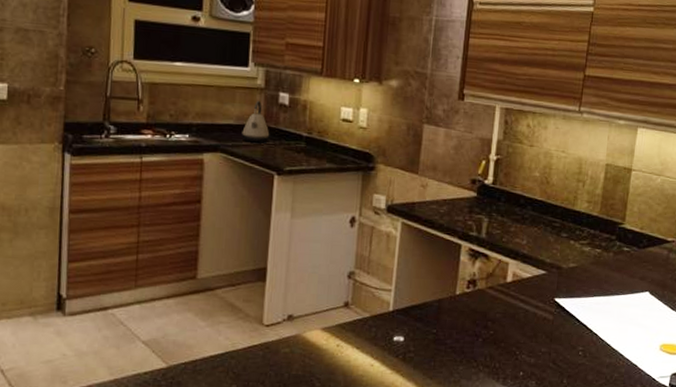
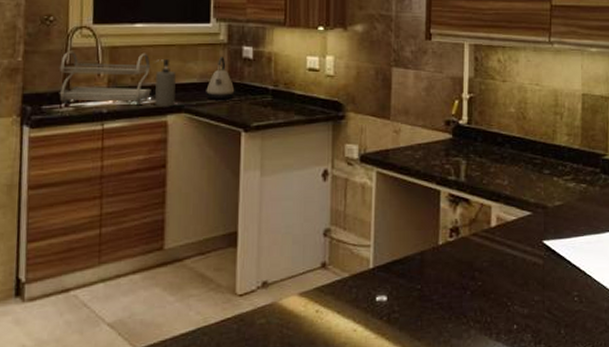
dish rack: none [99,83,189,141] -> present [59,51,151,104]
soap dispenser: none [191,99,213,146] -> present [154,59,177,107]

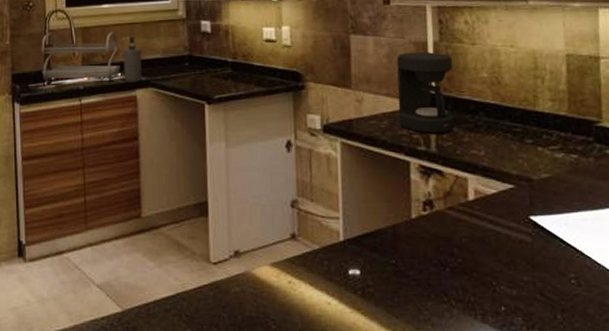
kettle: present [206,56,235,100] -> none [169,31,196,74]
coffee maker: none [433,86,485,164] -> present [396,51,455,134]

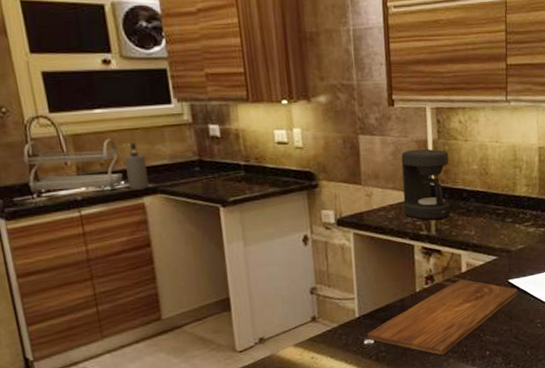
cutting board: none [353,209,543,303] -> present [367,279,518,355]

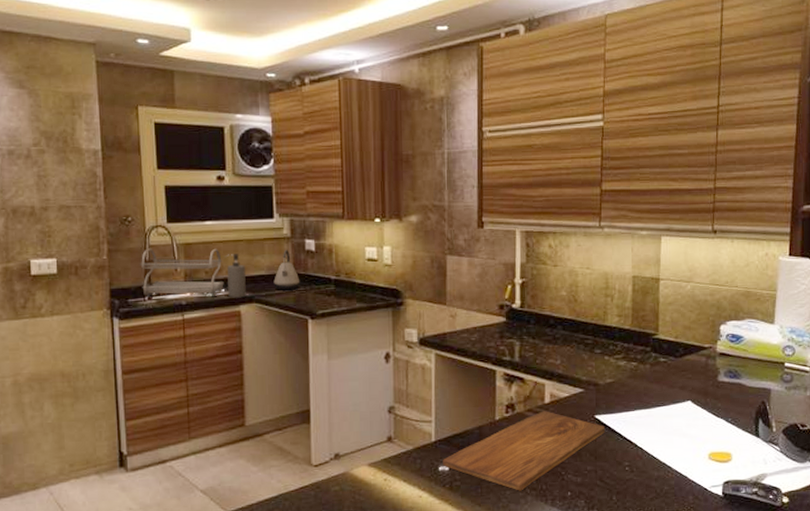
kettle: none [178,135,207,180] -> present [274,249,300,290]
coffee maker: present [401,148,451,221] -> none [487,272,537,346]

